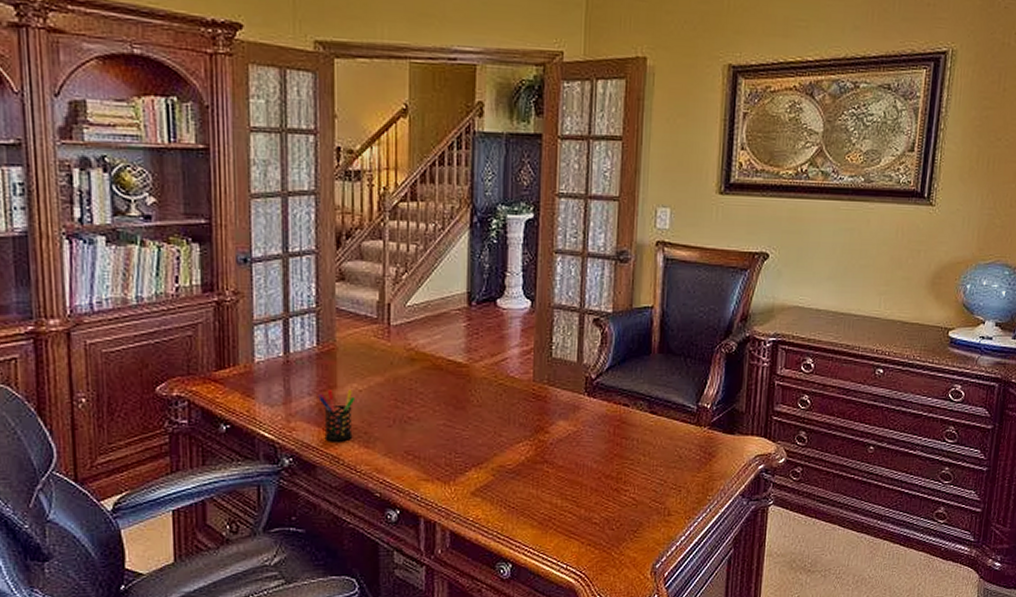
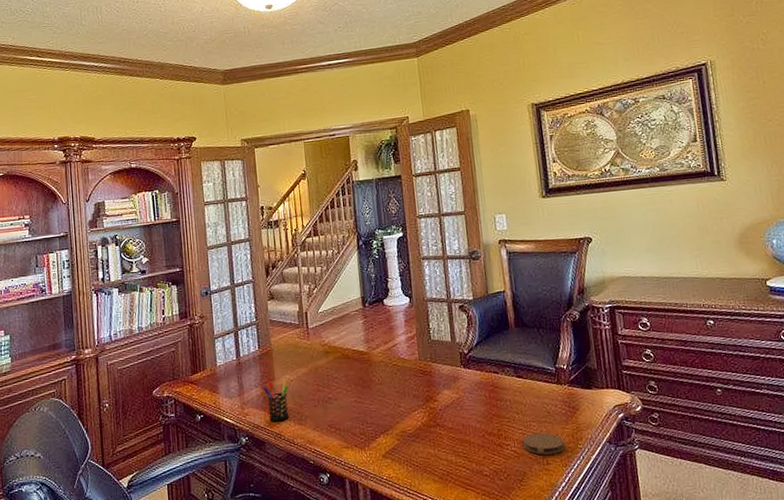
coaster: none [644,479,692,505] -> present [522,432,565,455]

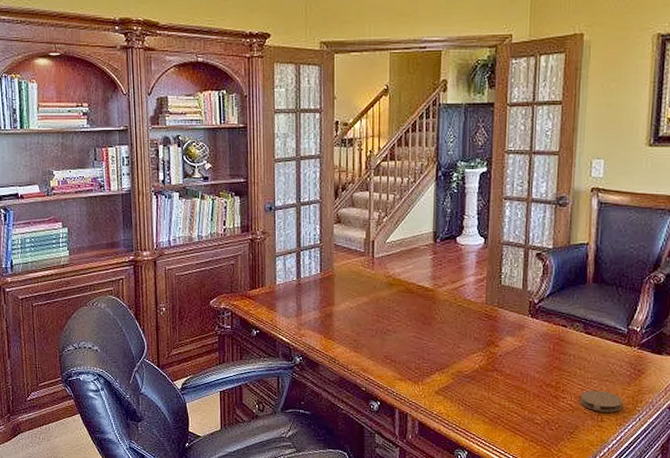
pen holder: present [262,379,289,422] -> none [321,306,348,347]

